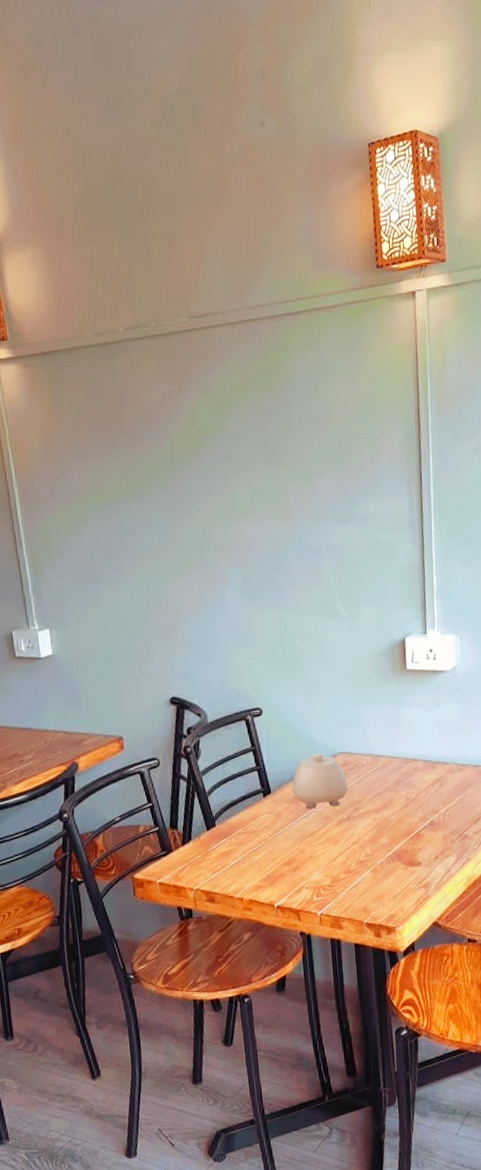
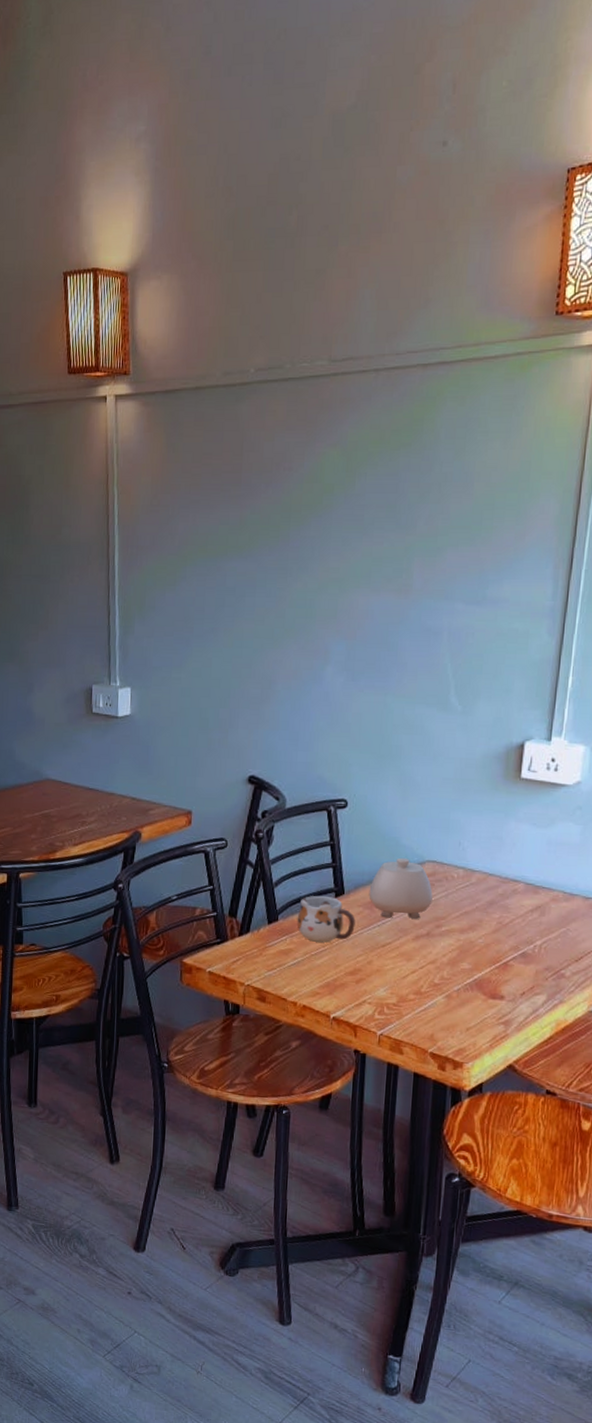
mug: none [232,797,285,840] -> present [297,895,356,943]

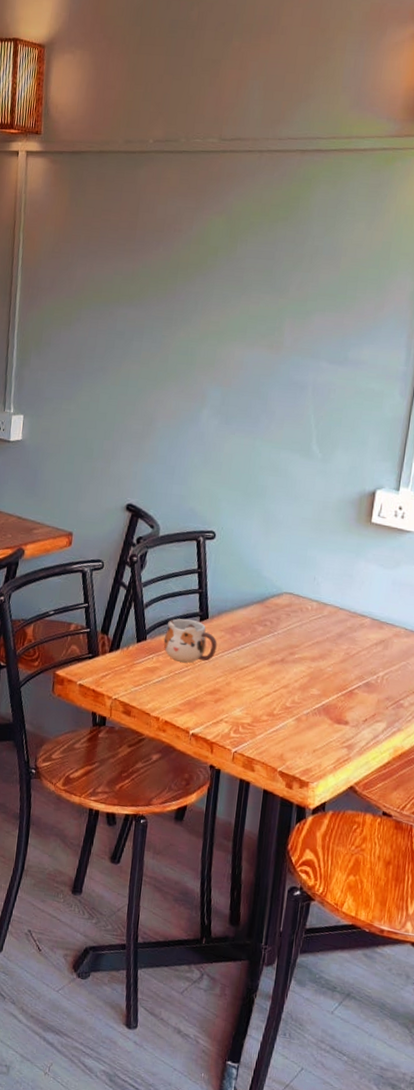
sugar bowl: present [368,857,433,919] -> none [230,588,289,646]

